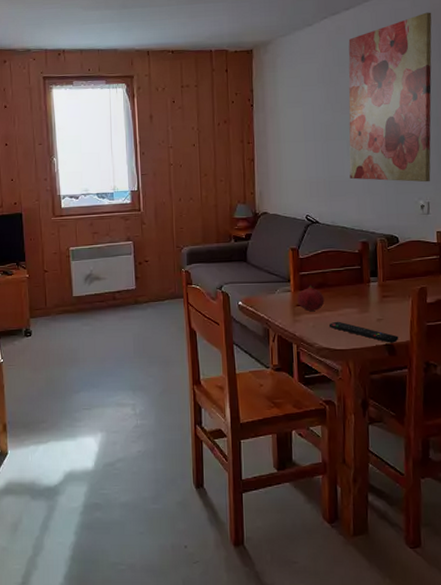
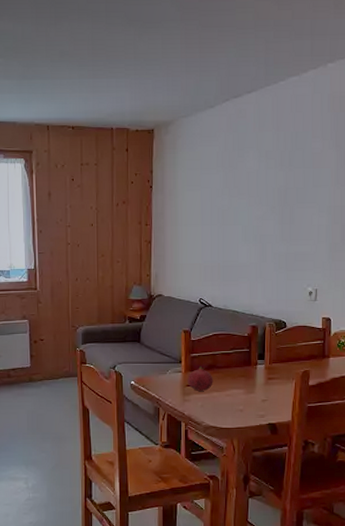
remote control: present [328,321,399,343] -> none [216,401,281,423]
wall art: present [348,12,432,183] -> none [243,100,331,270]

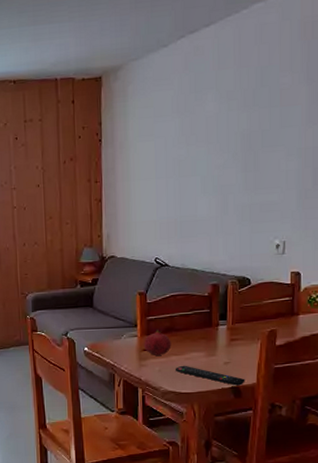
remote control: none [216,401,281,423] -> present [175,365,245,386]

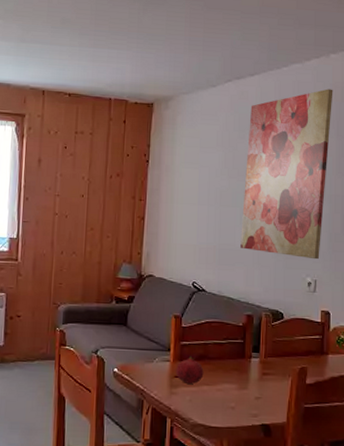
remote control: present [175,365,245,386] -> none [205,396,276,424]
wall art: none [202,26,302,220] -> present [240,89,333,260]

